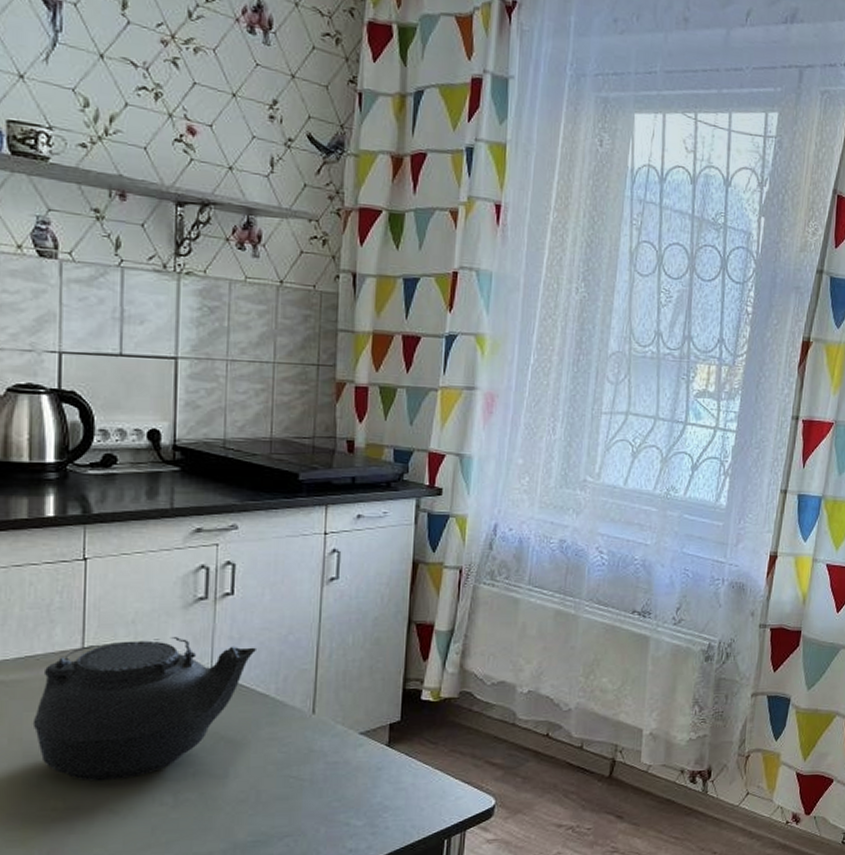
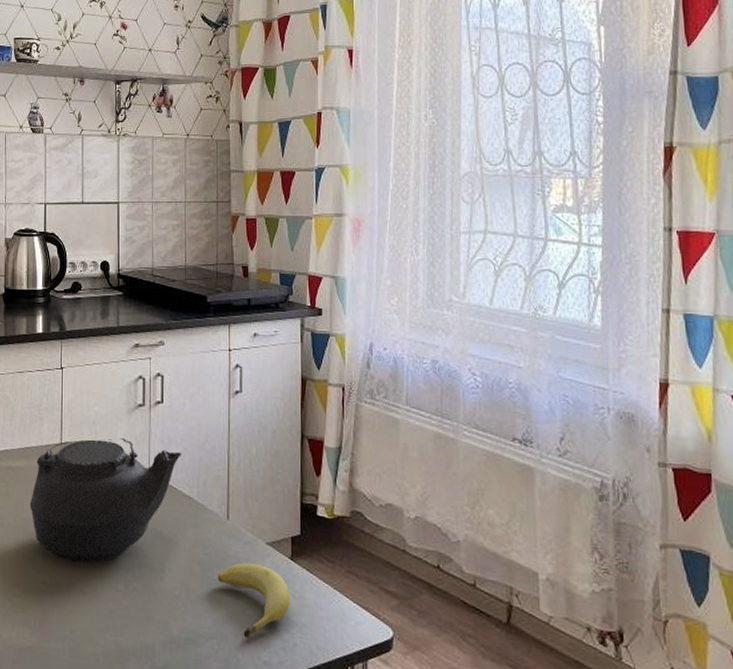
fruit: none [297,755,385,830] -> present [217,563,291,639]

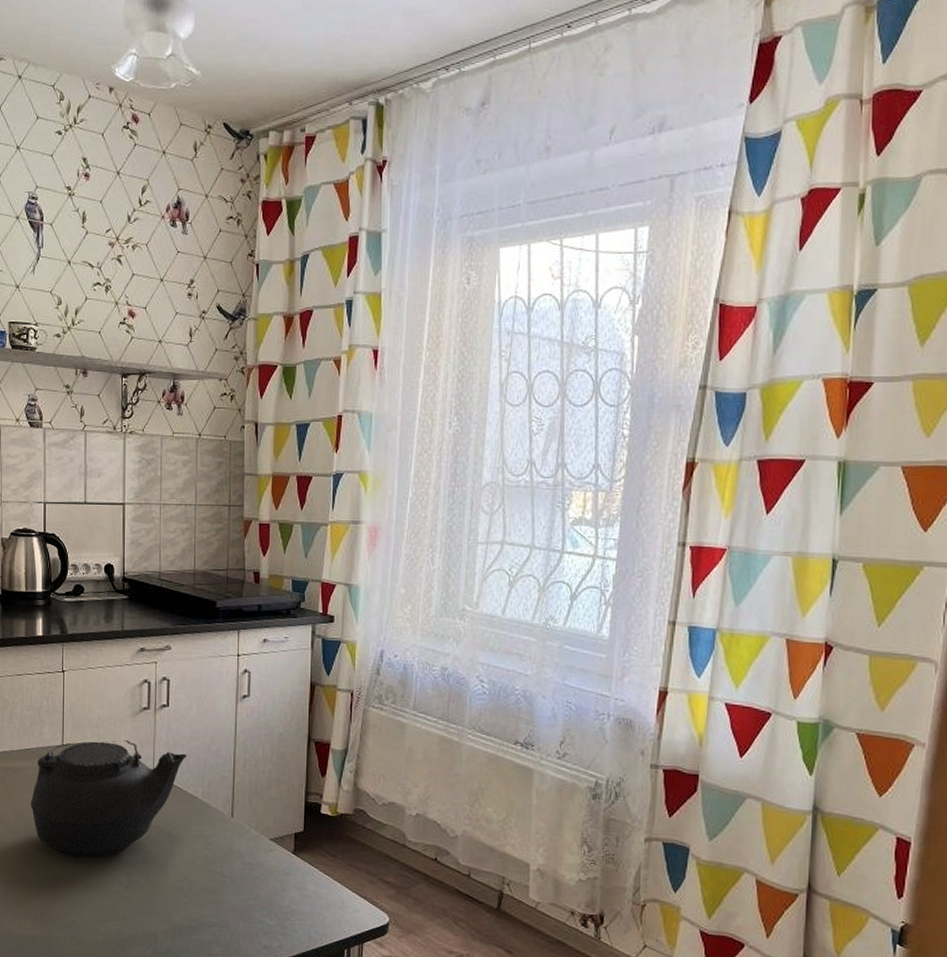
fruit: present [217,563,291,639] -> none [220,857,292,926]

